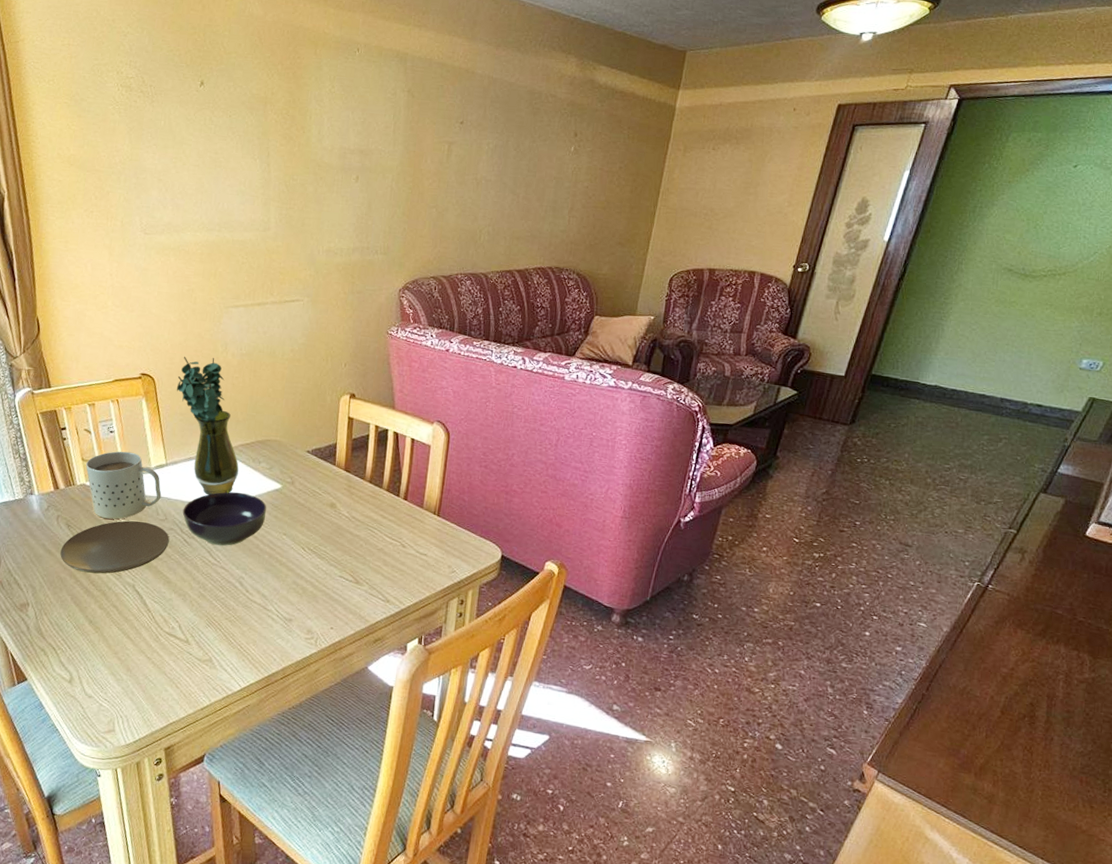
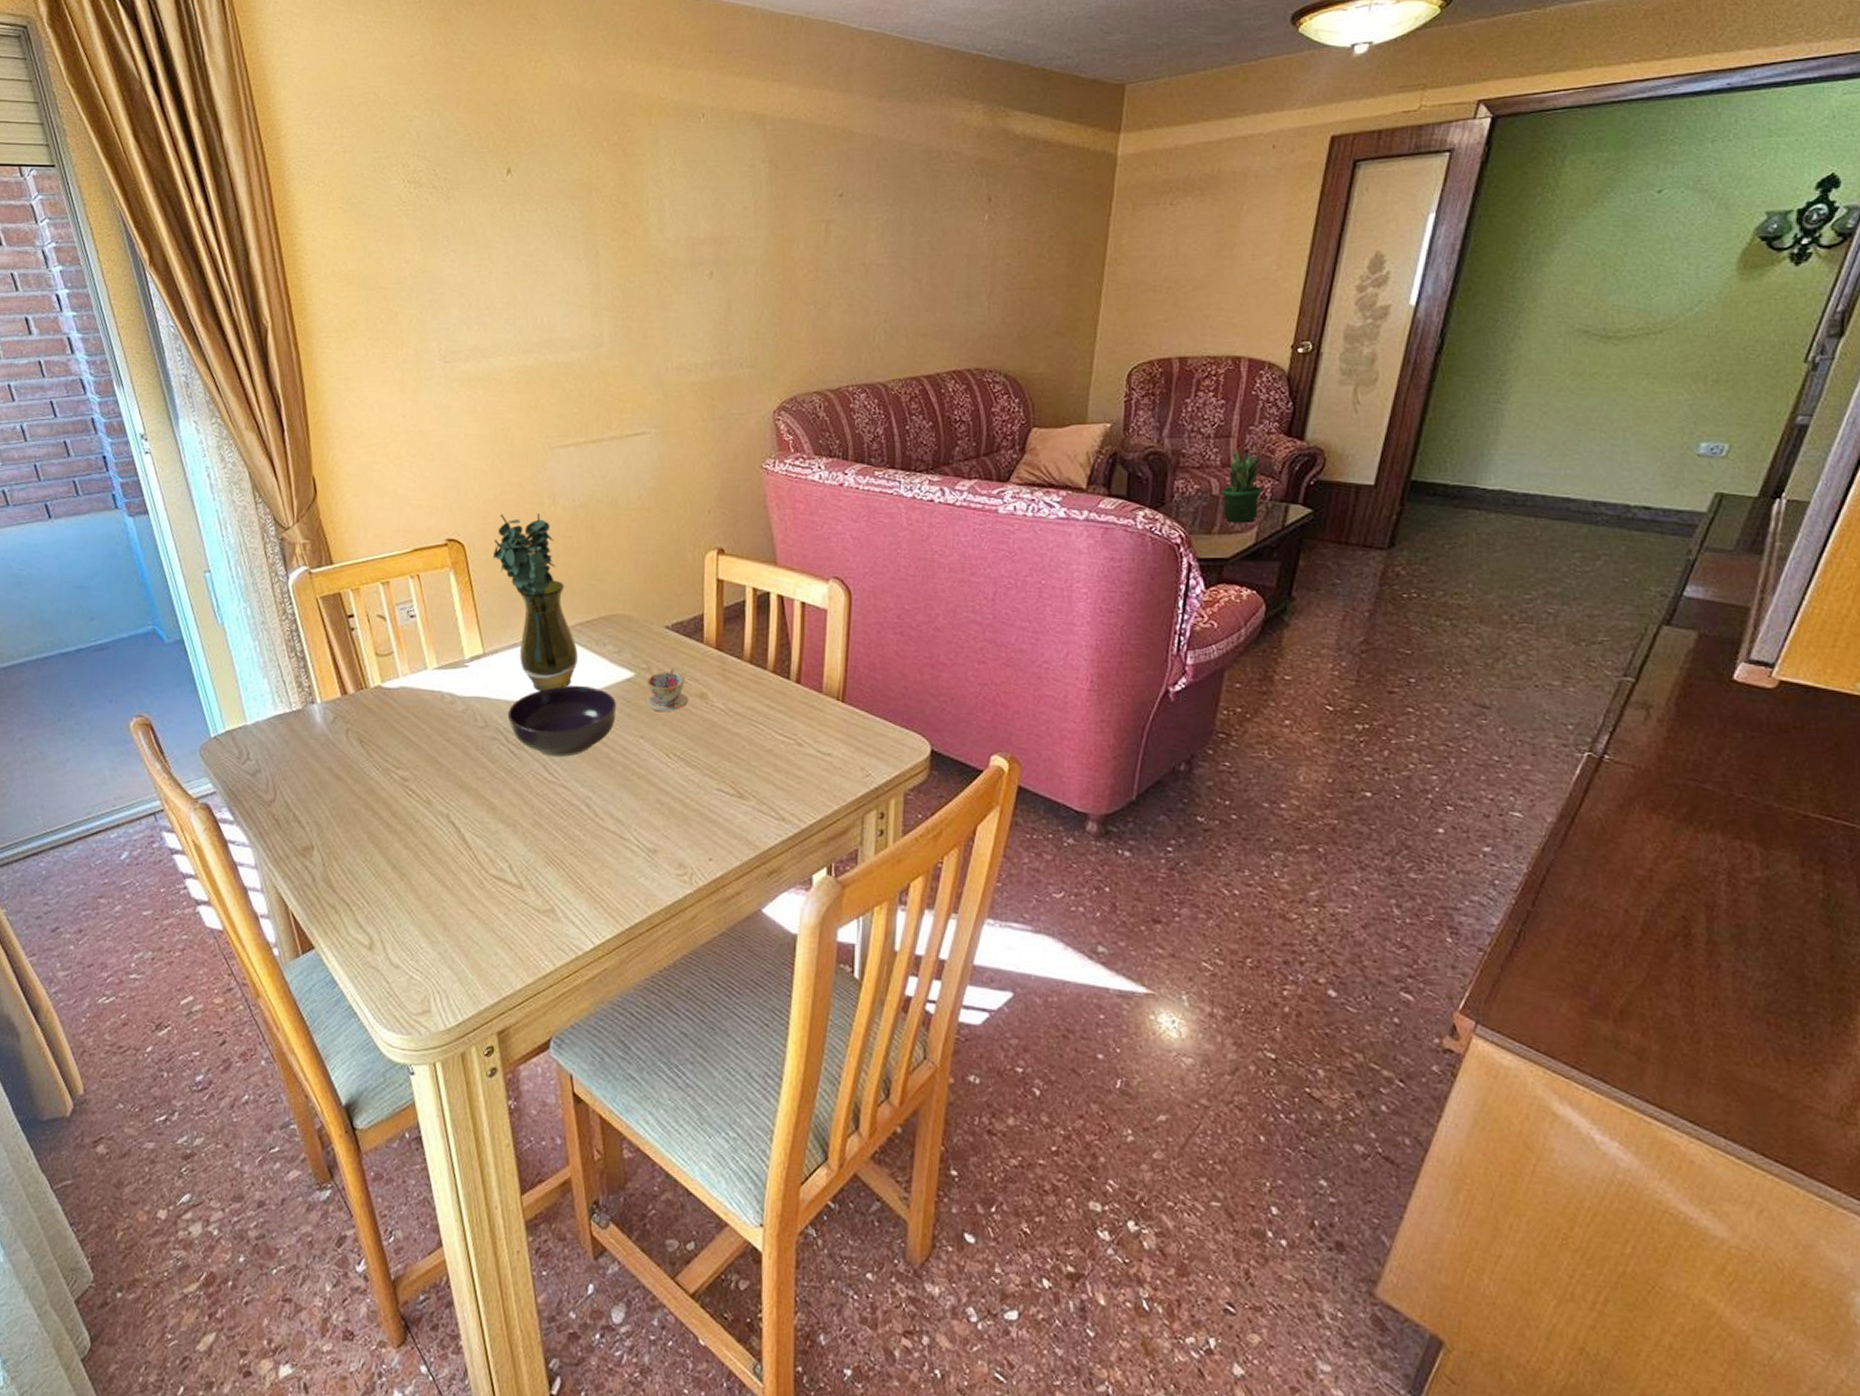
plate: present [60,520,170,574] -> none [352,730,492,803]
mug: present [86,451,162,520] -> none [381,640,480,730]
teacup: none [289,483,322,516] -> present [646,668,689,712]
planter: none [731,342,764,399] -> present [1221,449,1263,523]

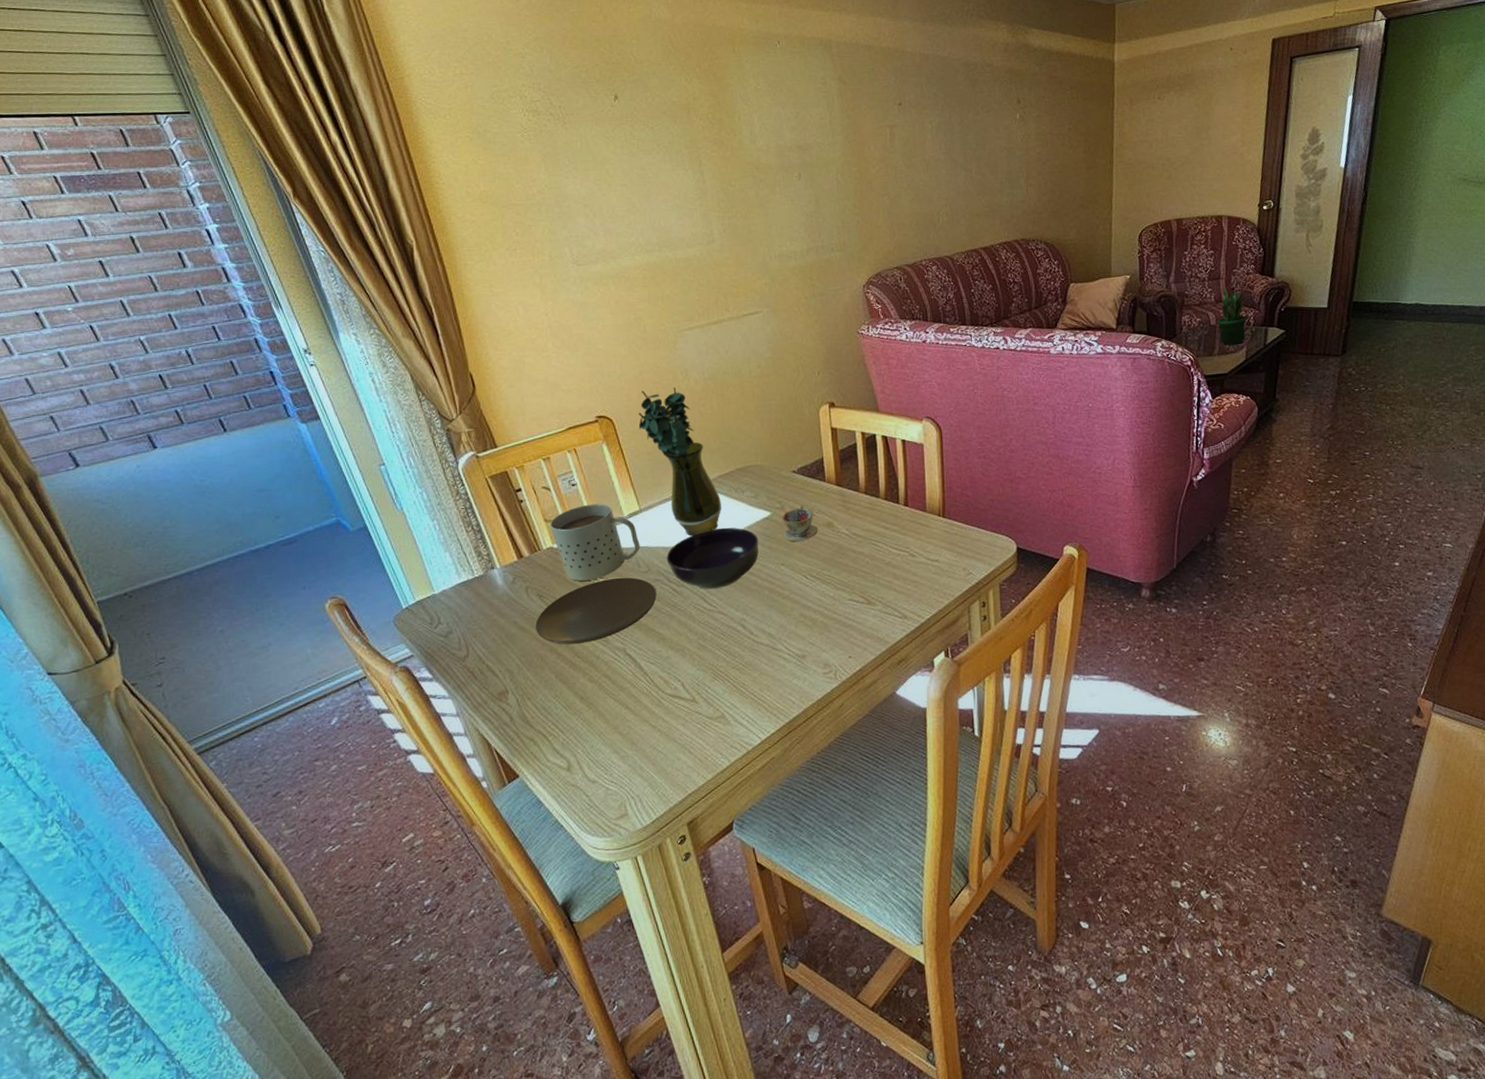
plate: none [352,730,492,803] -> present [536,577,657,645]
mug: none [381,640,480,730] -> present [550,503,640,581]

